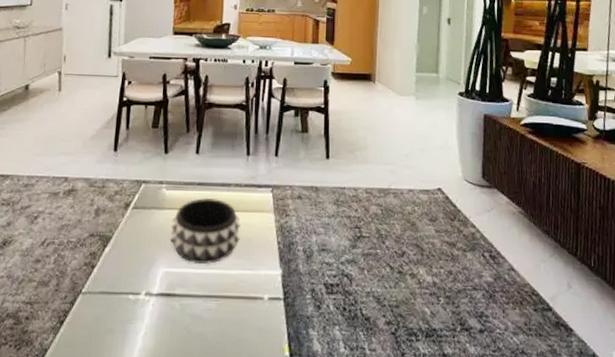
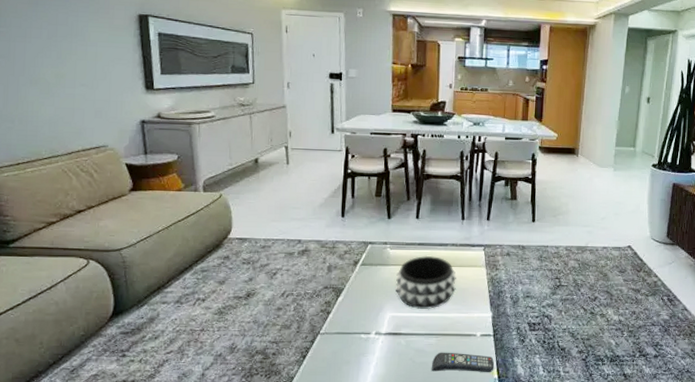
remote control: none [210,319,286,349] -> present [432,352,495,373]

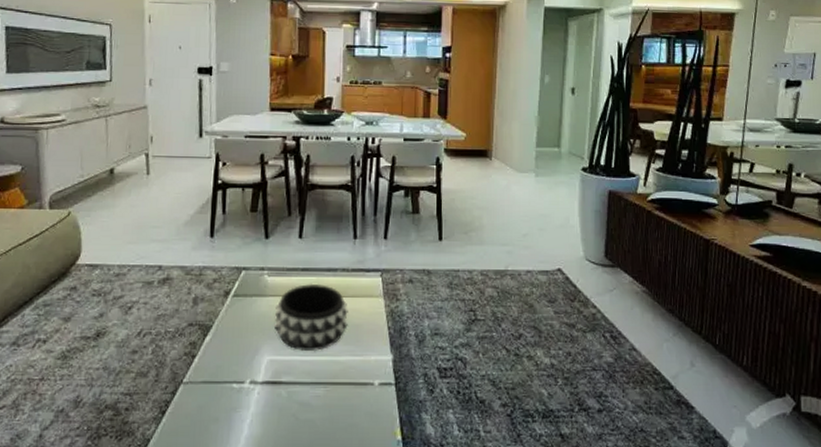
remote control: present [432,352,495,373] -> none [320,406,397,434]

